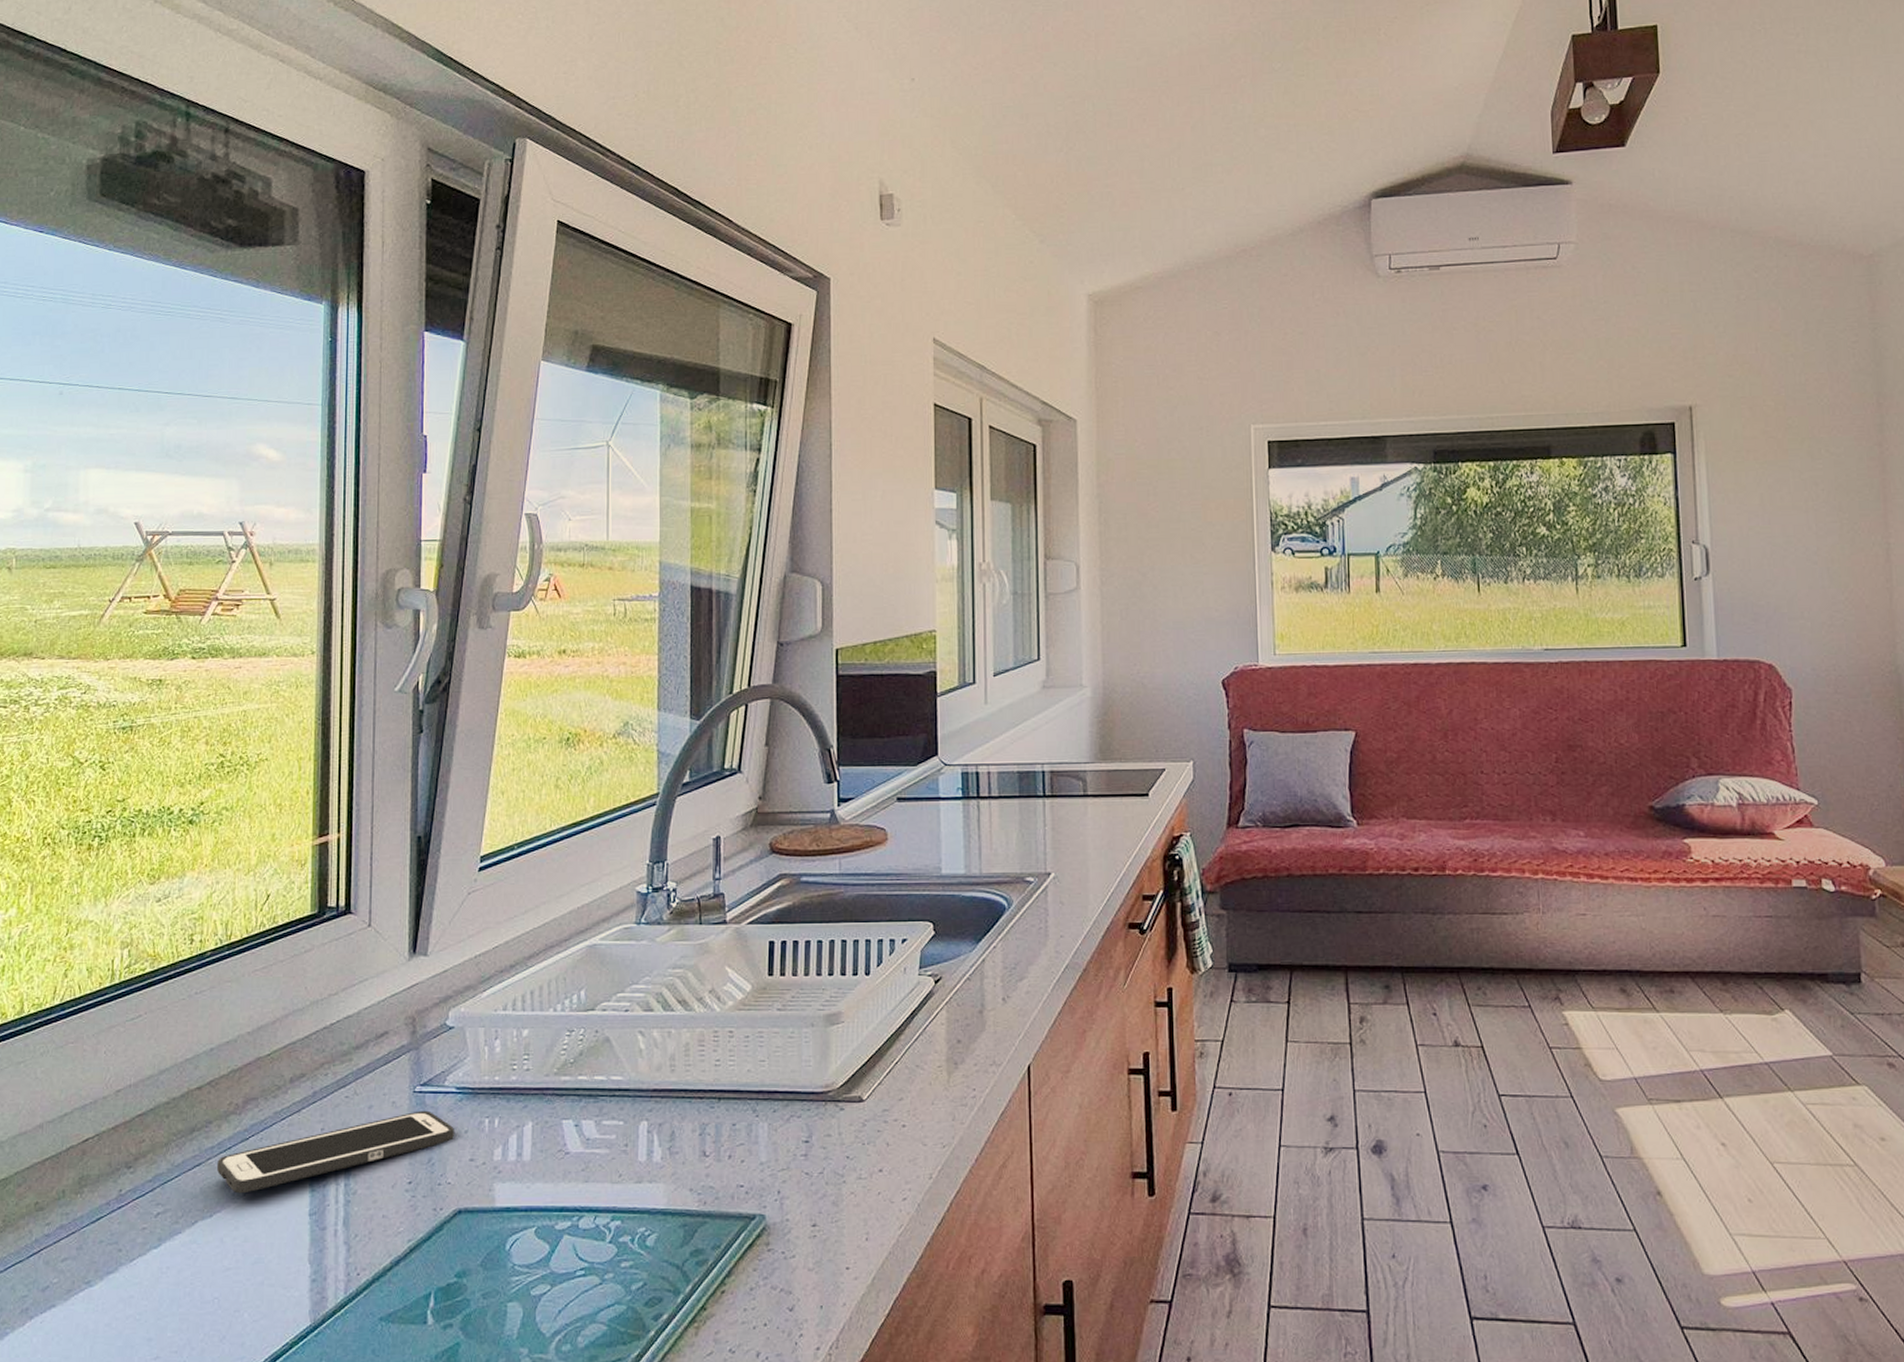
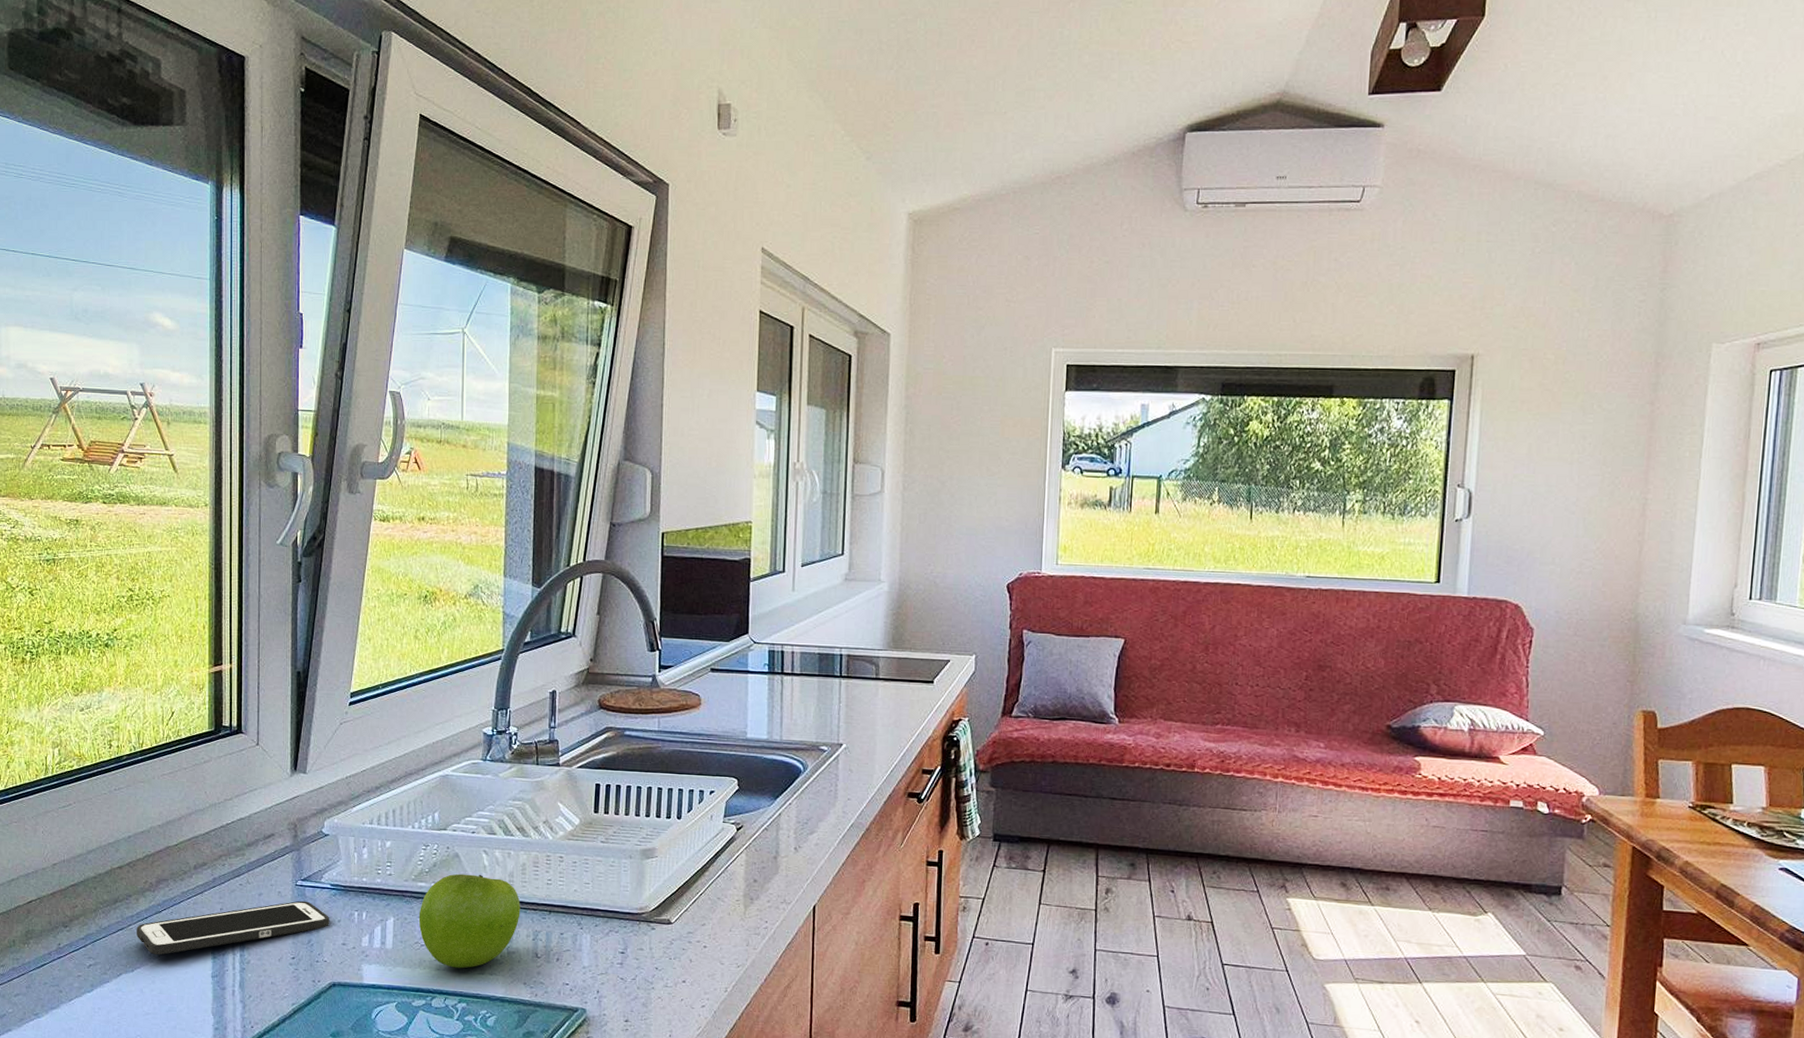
fruit: none [562,1061,684,1178] -> present [418,873,521,969]

